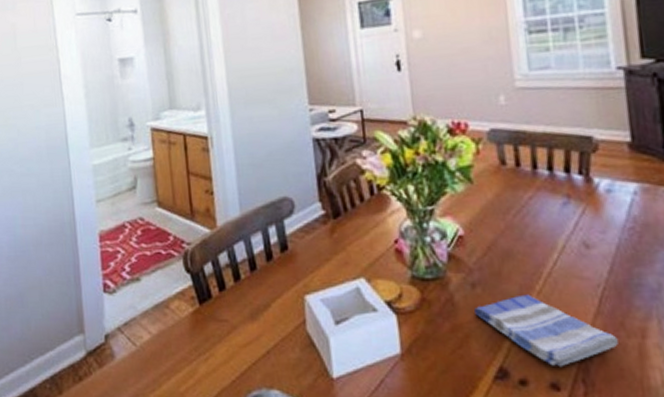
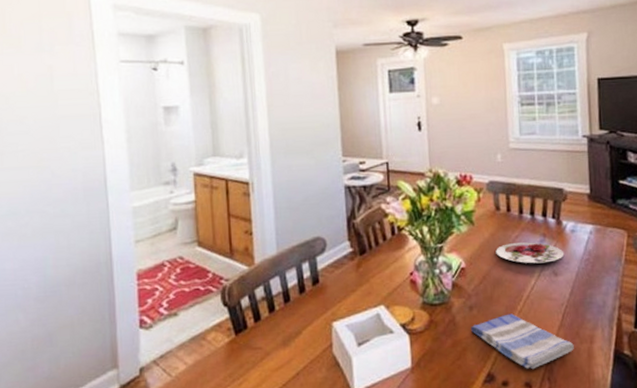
plate: none [503,204,598,233] -> present [496,242,565,264]

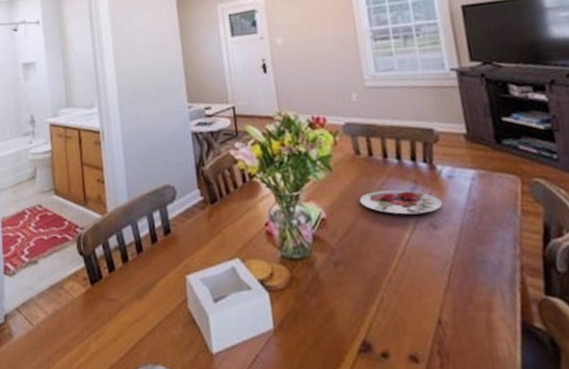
dish towel: present [471,313,574,370] -> none [338,272,468,340]

